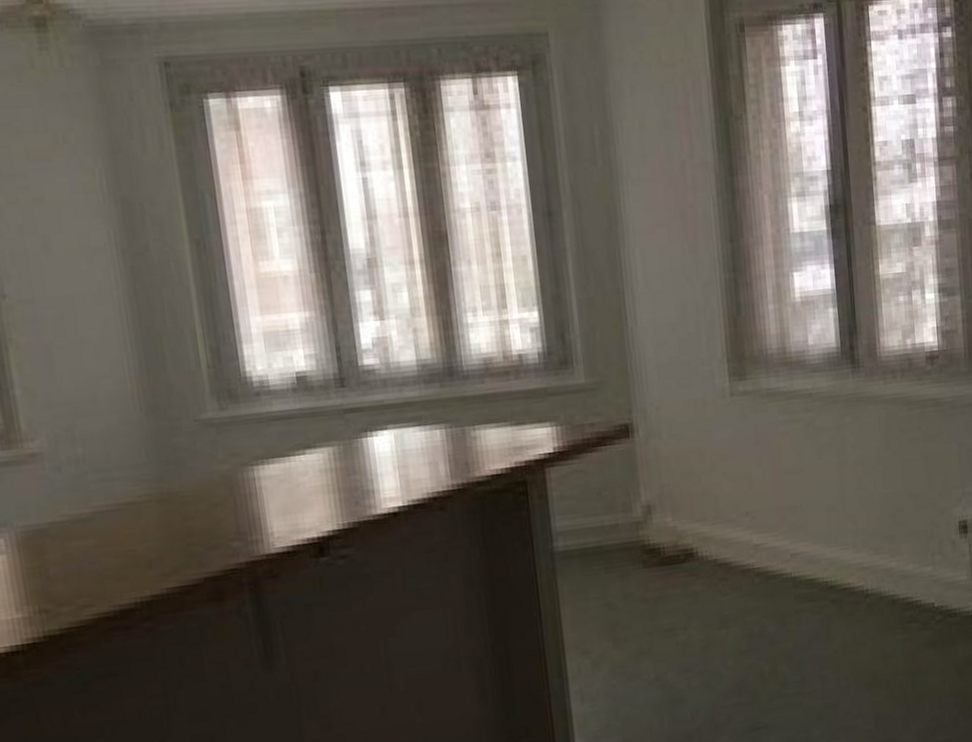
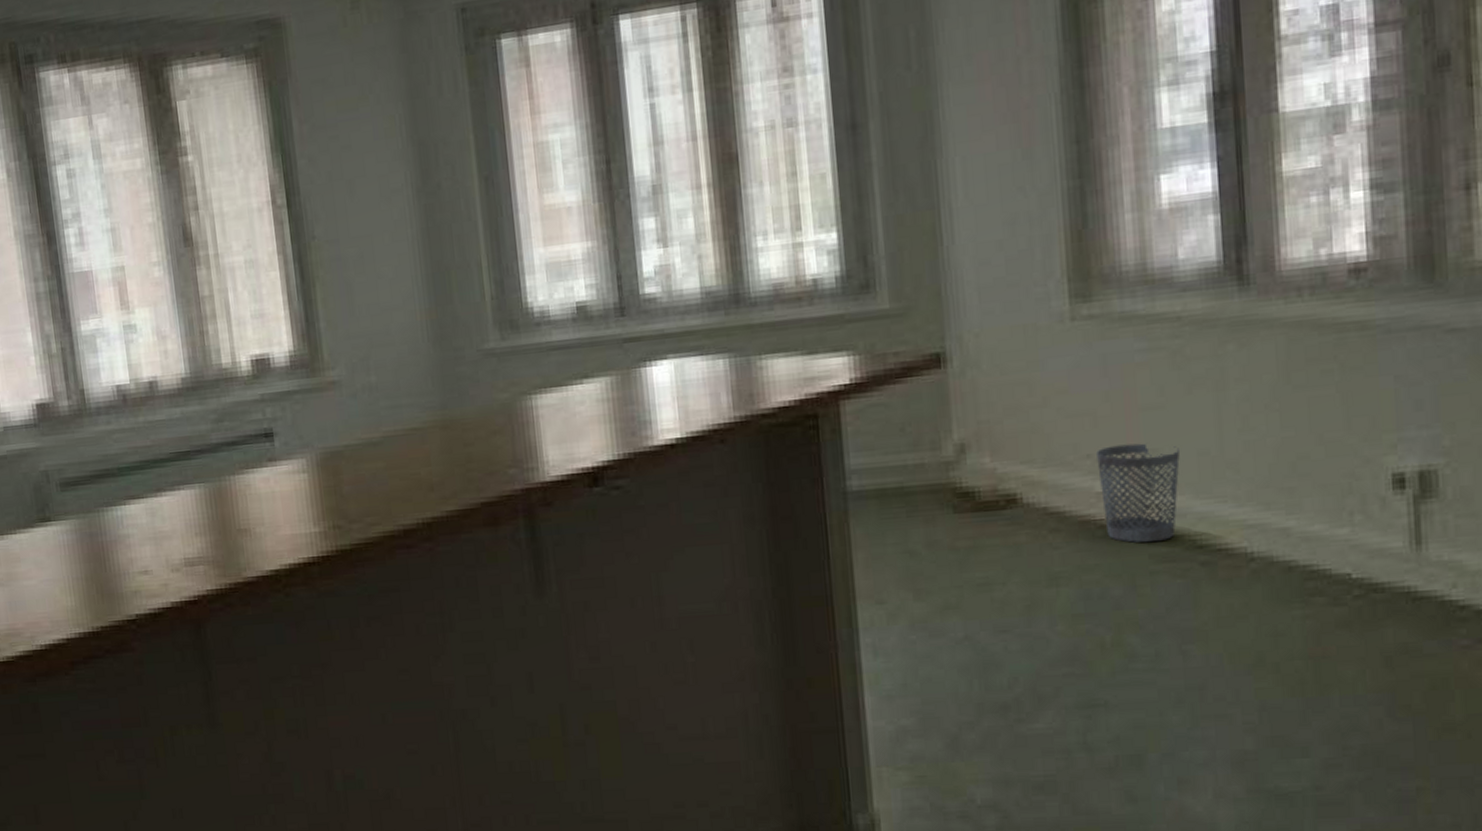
wastebasket: none [753,501,814,587] -> present [1096,443,1180,543]

